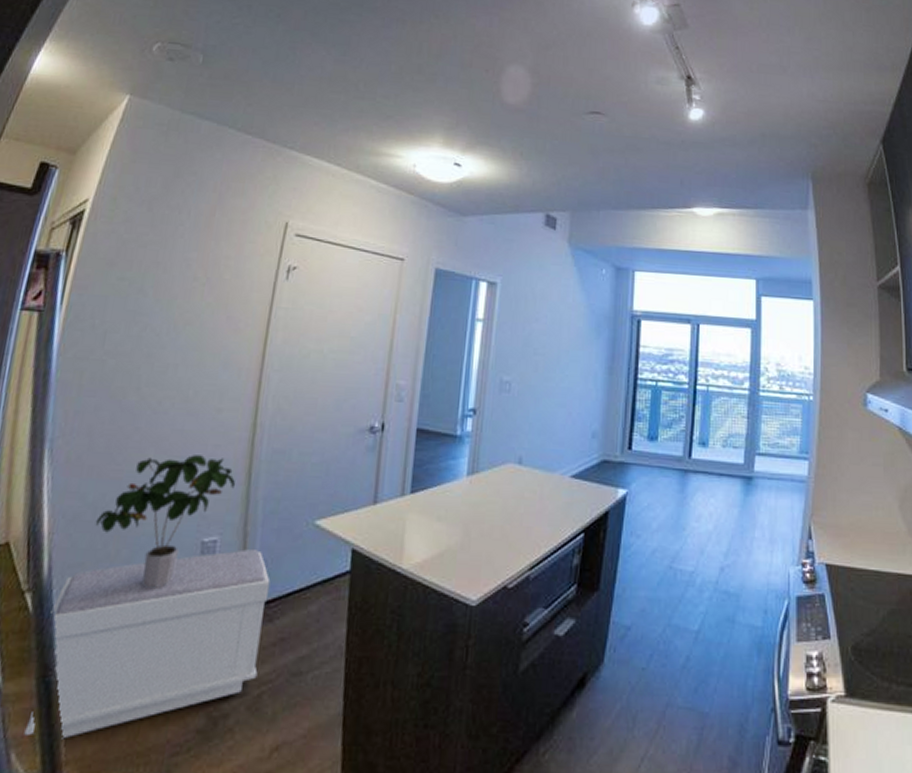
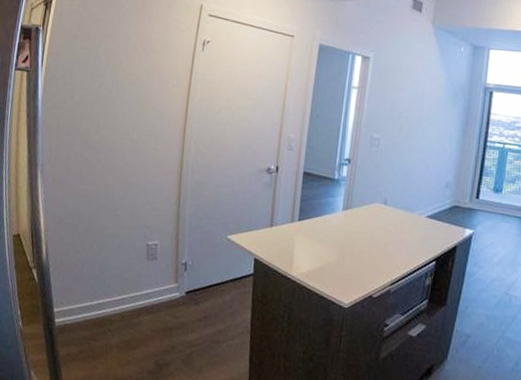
bench: present [24,548,271,739] -> none [38,252,196,367]
potted plant: present [95,455,236,588] -> none [74,181,170,274]

